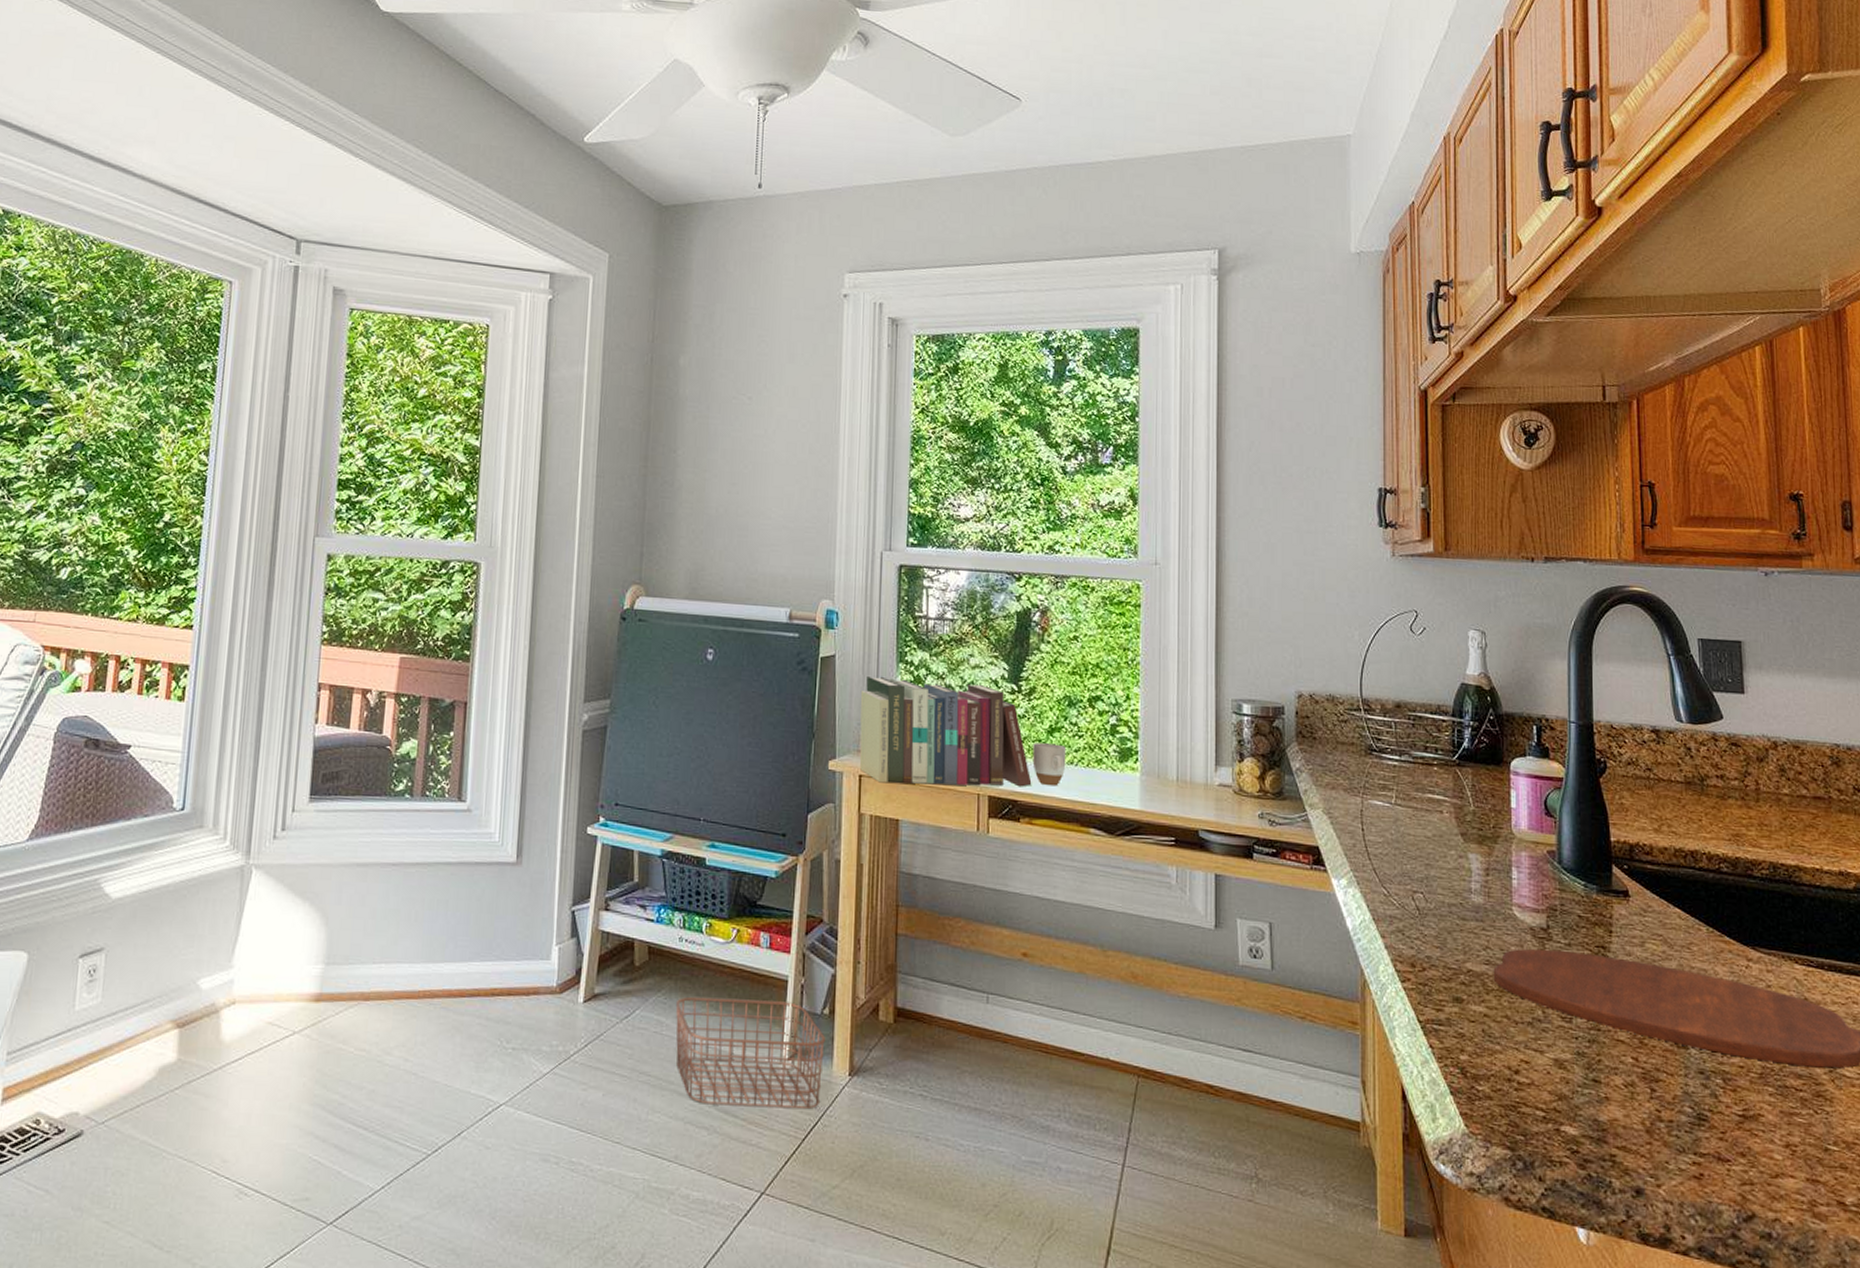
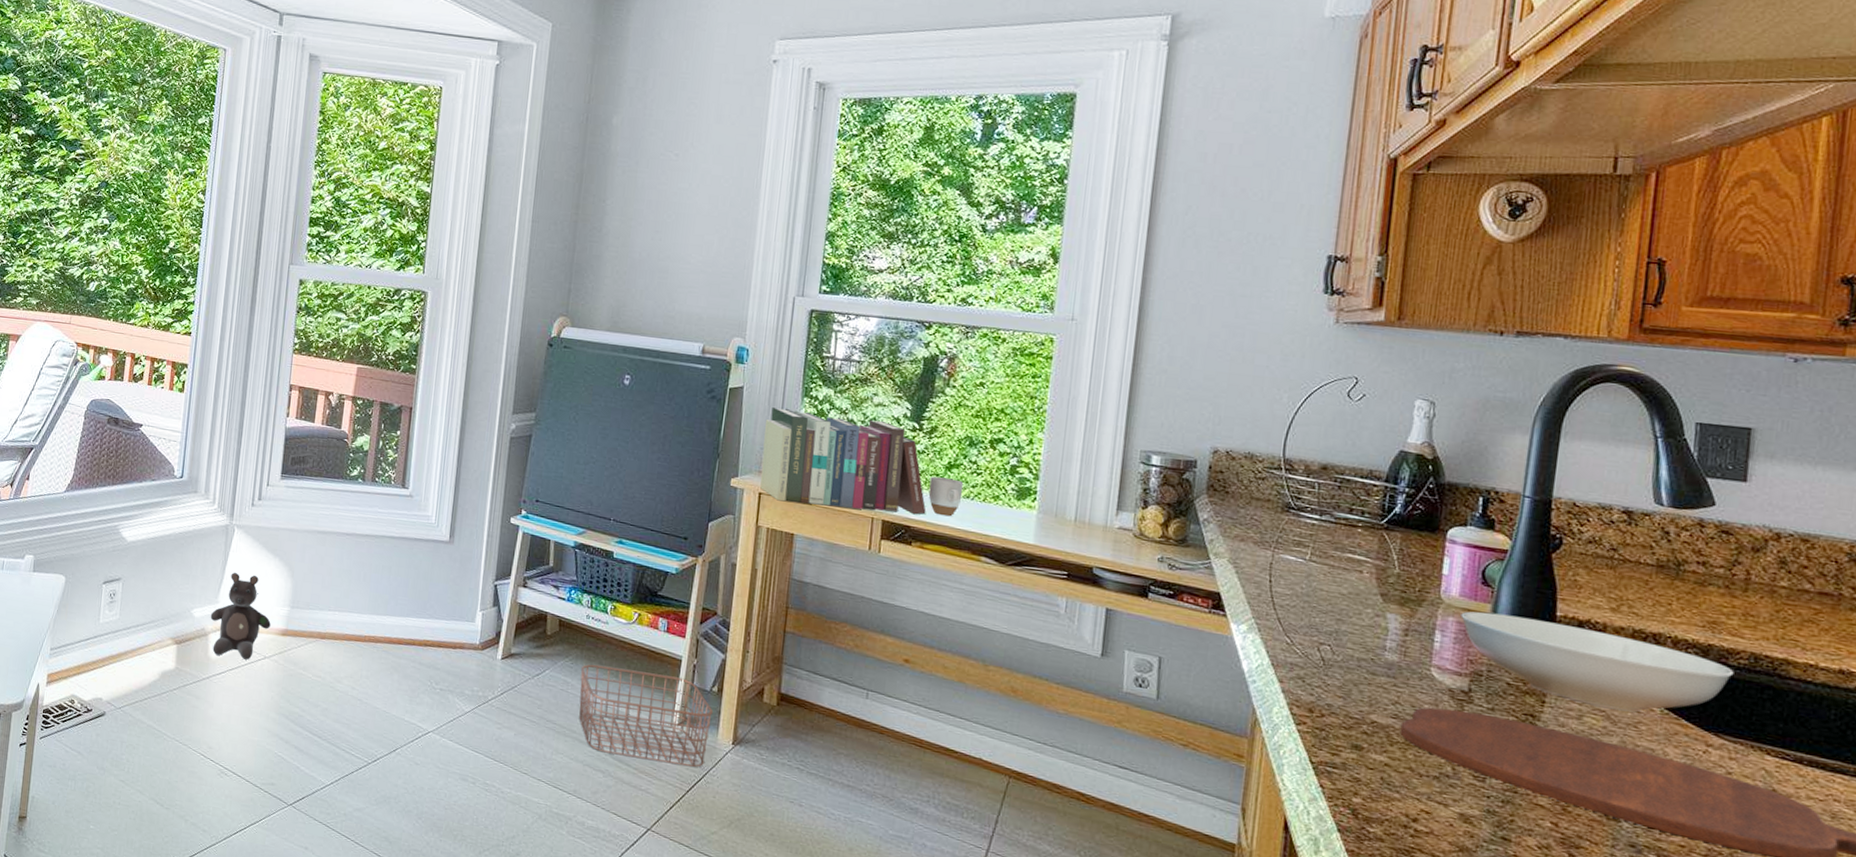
stuffed animal: none [222,926,301,1038] -> present [210,572,271,660]
bowl: none [1531,843,1759,934] -> present [1460,611,1734,713]

